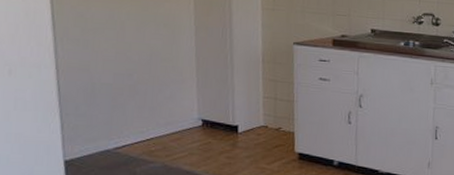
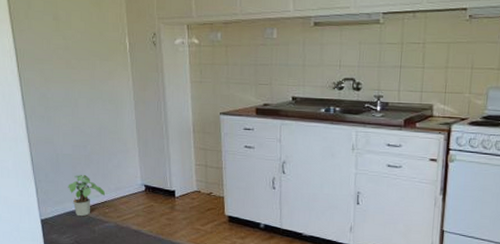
potted plant: none [104,107,152,156] -> present [68,175,105,217]

